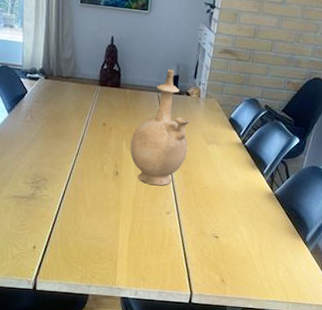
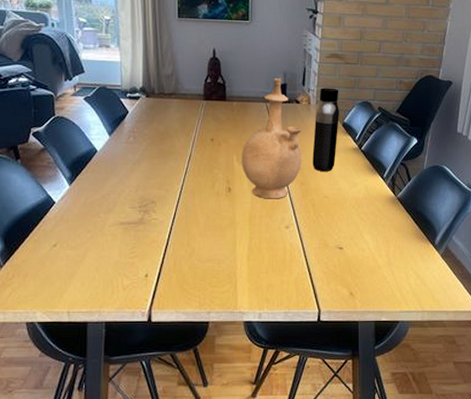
water bottle: none [197,82,229,163] -> present [312,88,339,171]

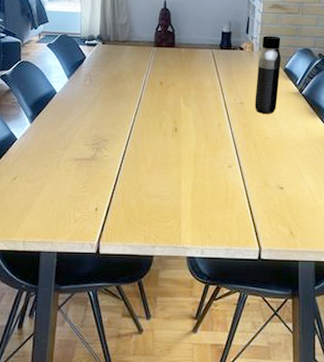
vase: present [242,77,302,199] -> none [188,26,245,140]

